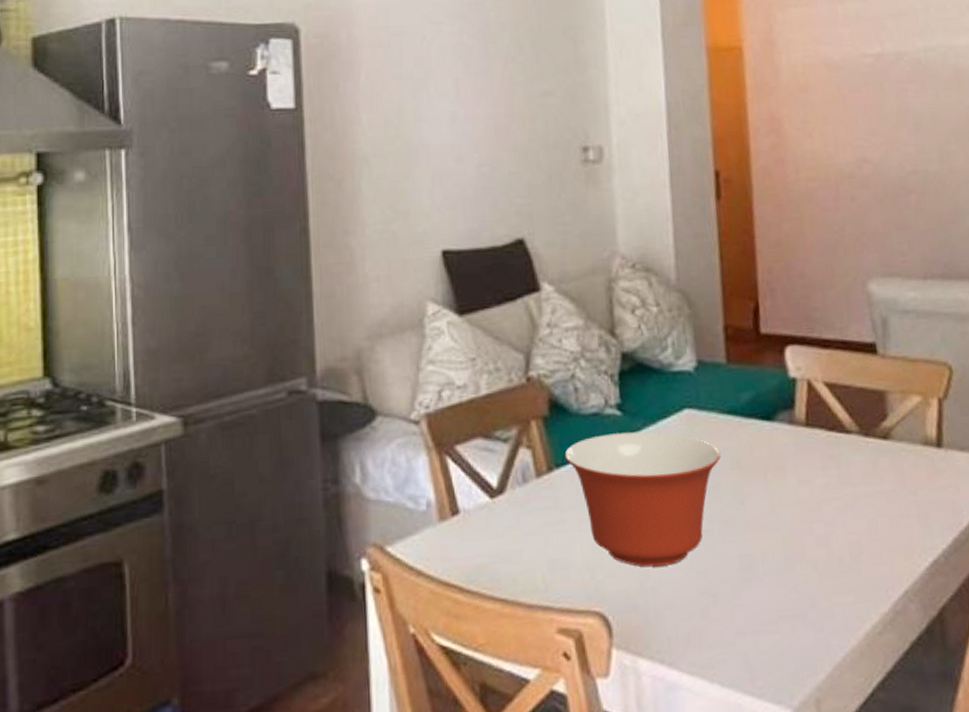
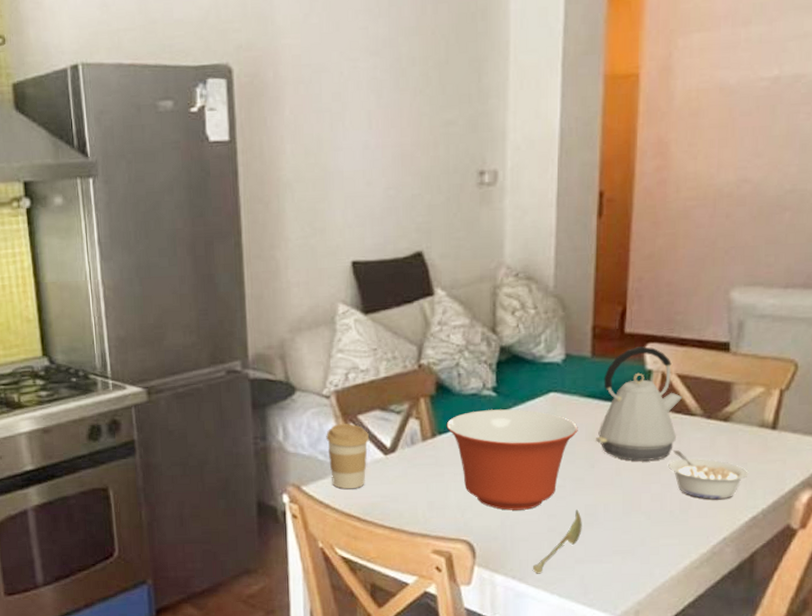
coffee cup: none [416,457,471,548] -> present [326,424,370,490]
soupspoon: none [685,561,740,655] -> present [533,509,582,574]
kettle: none [742,349,834,494] -> present [596,346,683,461]
legume: none [829,478,920,541] -> present [668,450,748,500]

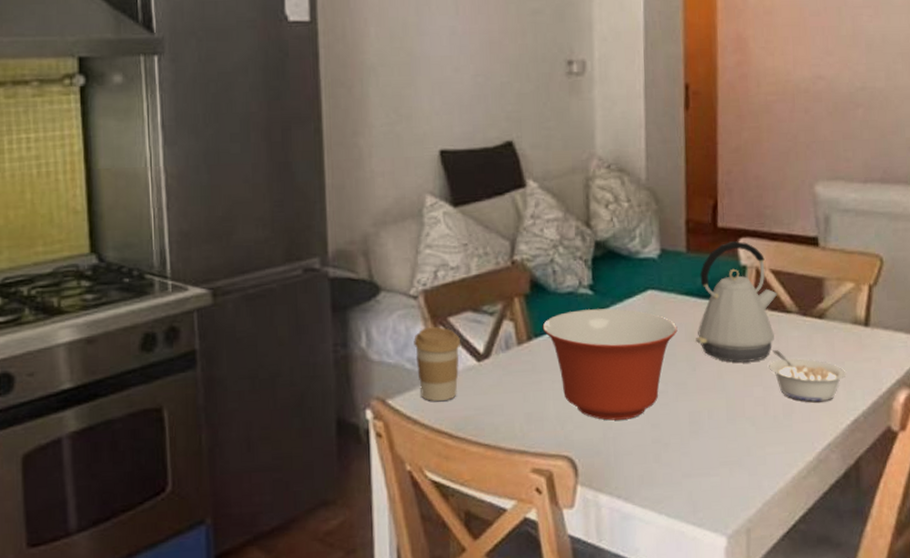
soupspoon: present [533,509,582,574] -> none [639,417,687,492]

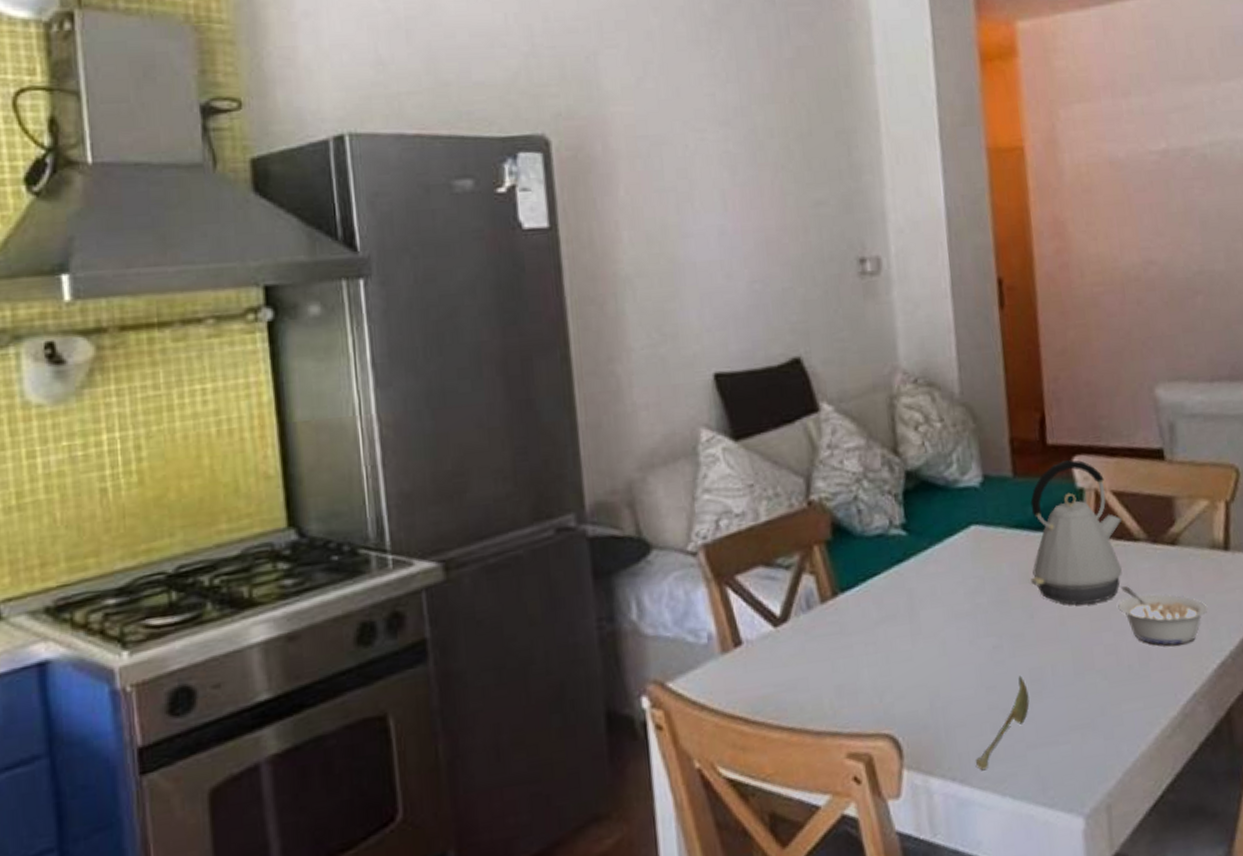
coffee cup: present [414,327,461,402] -> none [695,588,753,680]
mixing bowl: present [542,308,678,421] -> none [849,550,1009,687]
soupspoon: none [639,417,687,492] -> present [976,675,1030,771]

